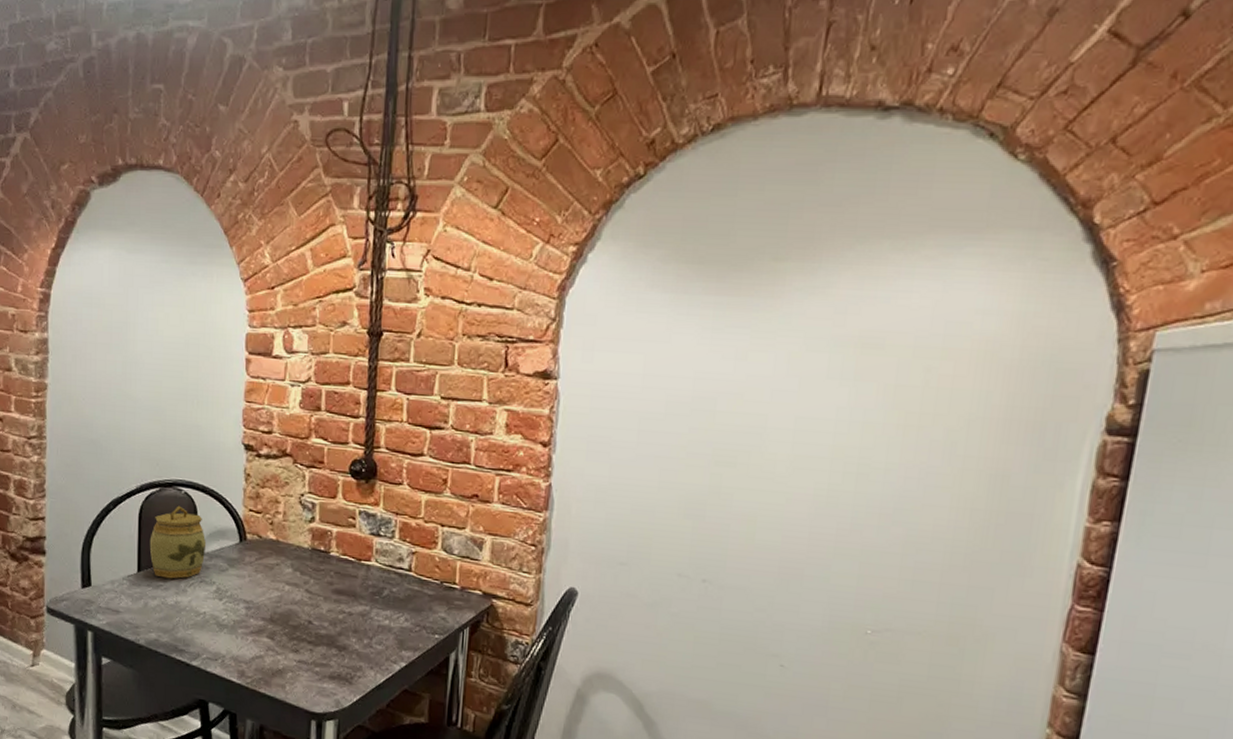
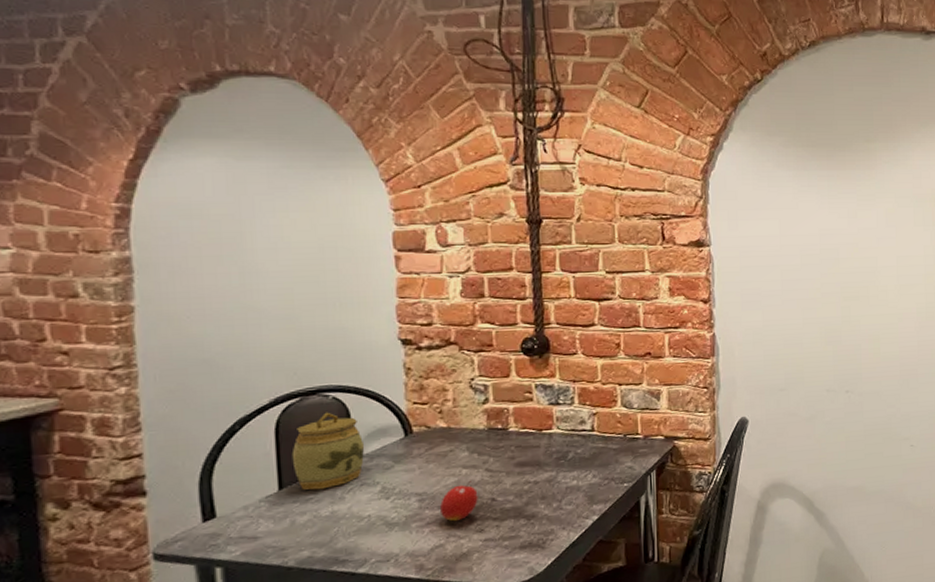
fruit: none [263,597,297,637] -> present [440,480,478,522]

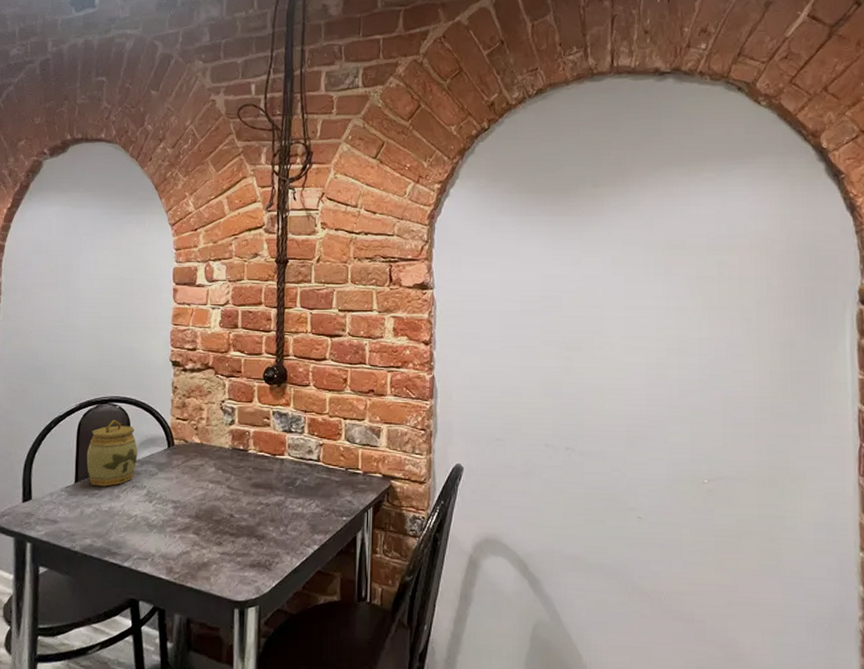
fruit: present [440,480,478,522] -> none [189,494,220,532]

